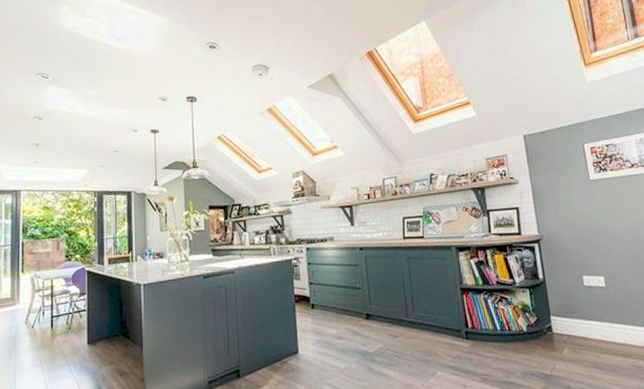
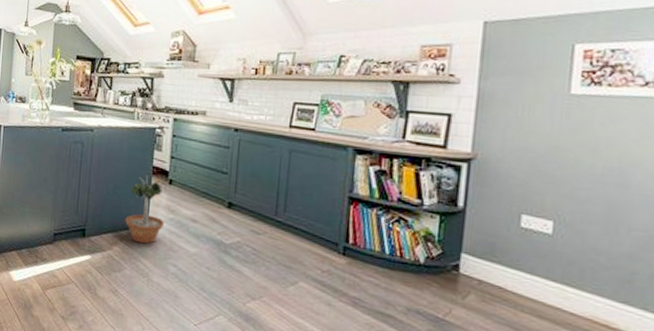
potted tree: none [276,304,314,371] -> present [125,175,165,244]

